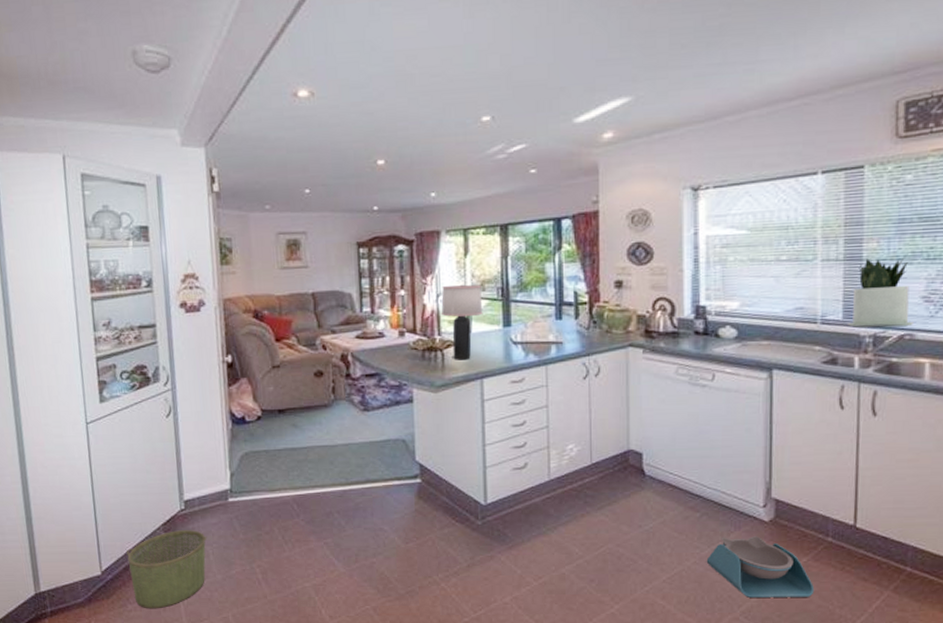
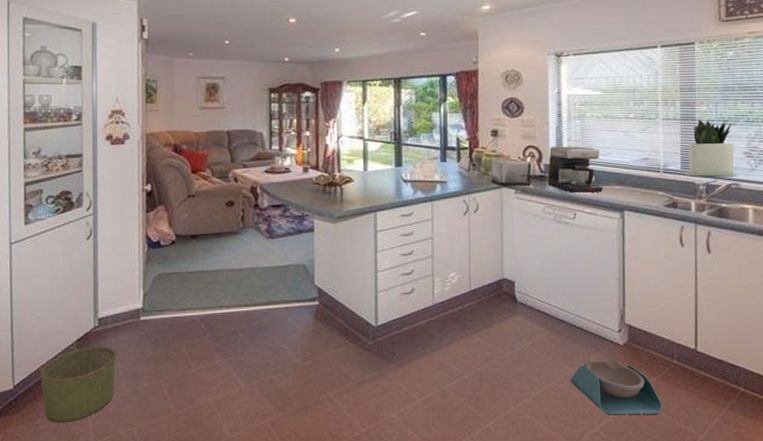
table lamp: present [440,285,483,360] -> none [340,128,378,195]
toaster: none [615,313,663,345] -> present [491,159,532,186]
coffee maker: none [681,296,747,350] -> present [548,146,603,193]

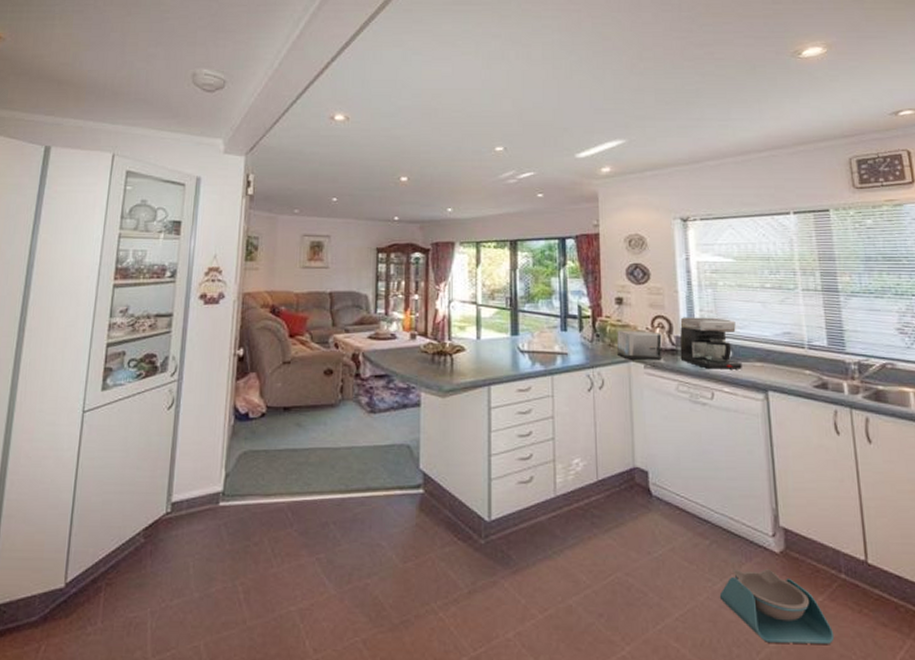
basket: present [40,346,118,423] -> none [97,537,190,633]
planter: present [685,119,739,178] -> none [833,291,894,356]

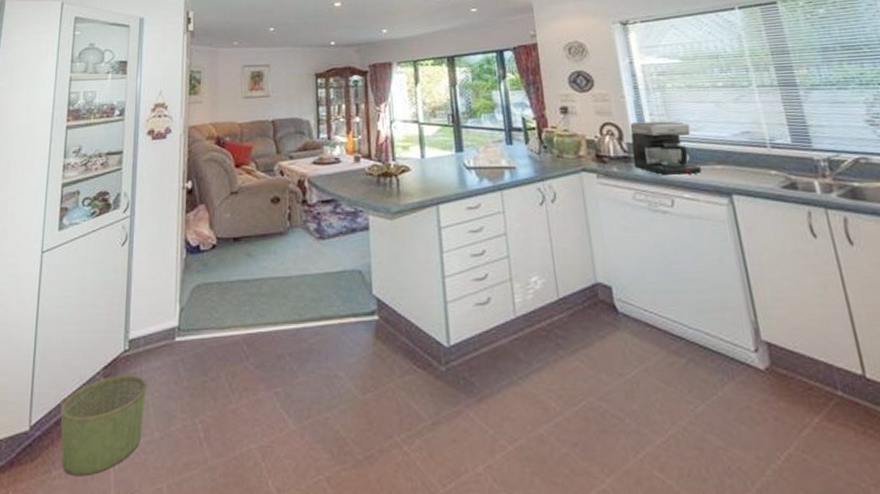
basket: none [97,537,190,633] -> present [60,375,149,477]
toaster: present [617,330,662,360] -> none [565,138,615,170]
pet bowl: present [719,569,835,644] -> none [703,388,839,470]

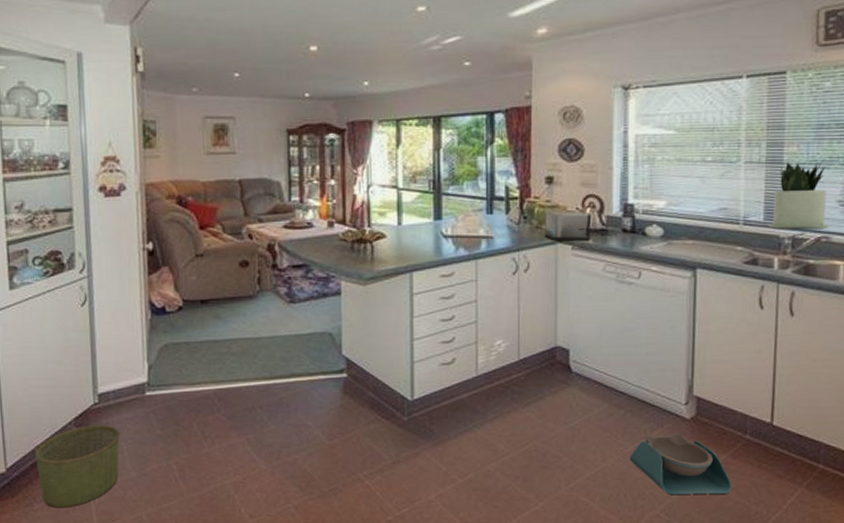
toaster: none [565,138,615,170] -> present [545,210,592,241]
coffee maker: present [630,121,702,175] -> none [610,195,673,248]
pet bowl: none [703,388,839,470] -> present [629,433,733,495]
planter: none [795,82,866,152] -> present [768,161,831,230]

